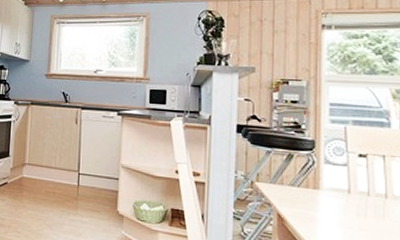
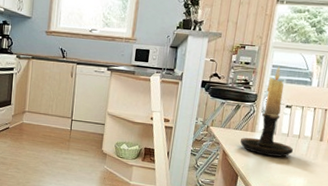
candle holder: none [299,104,381,225] -> present [240,66,294,157]

